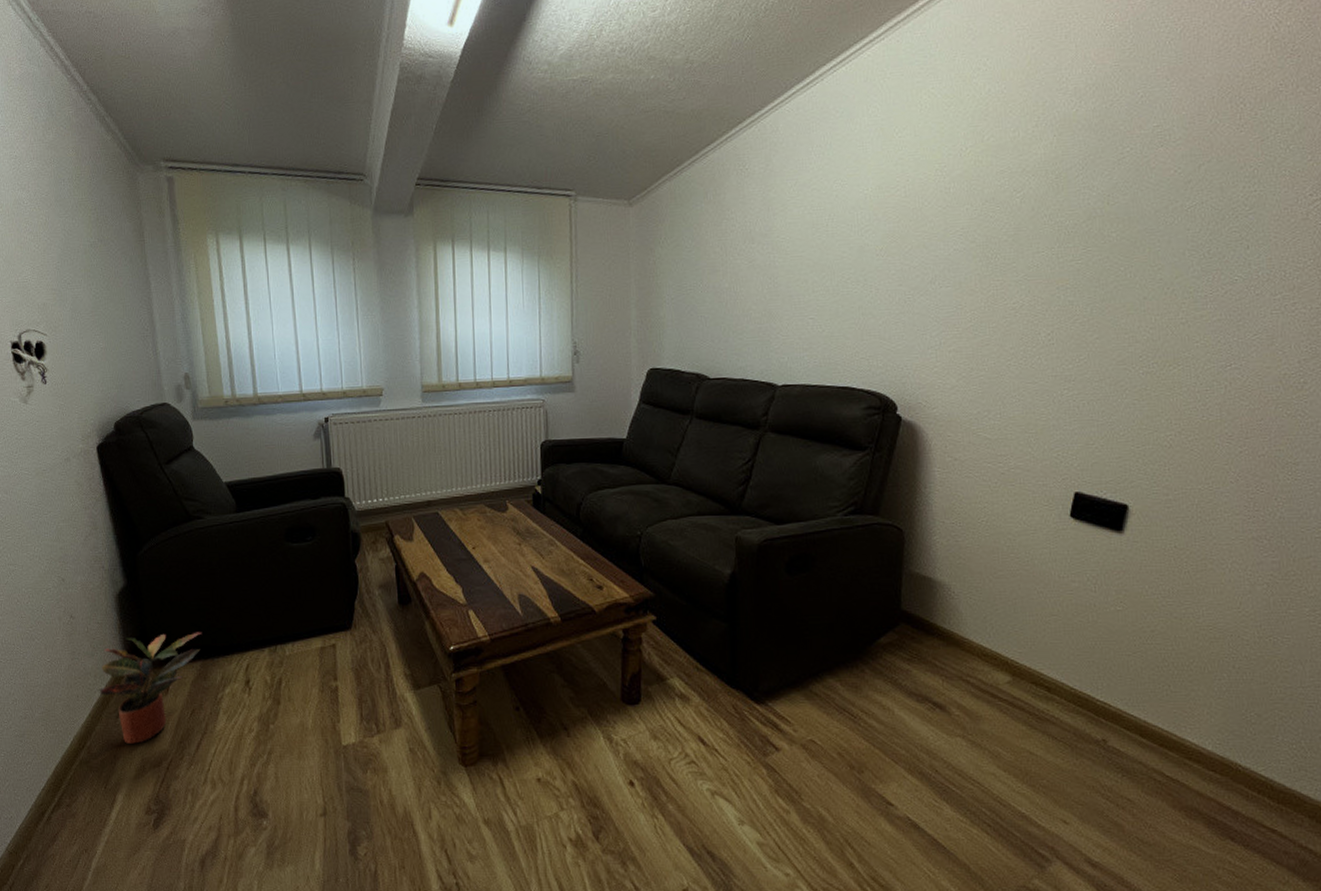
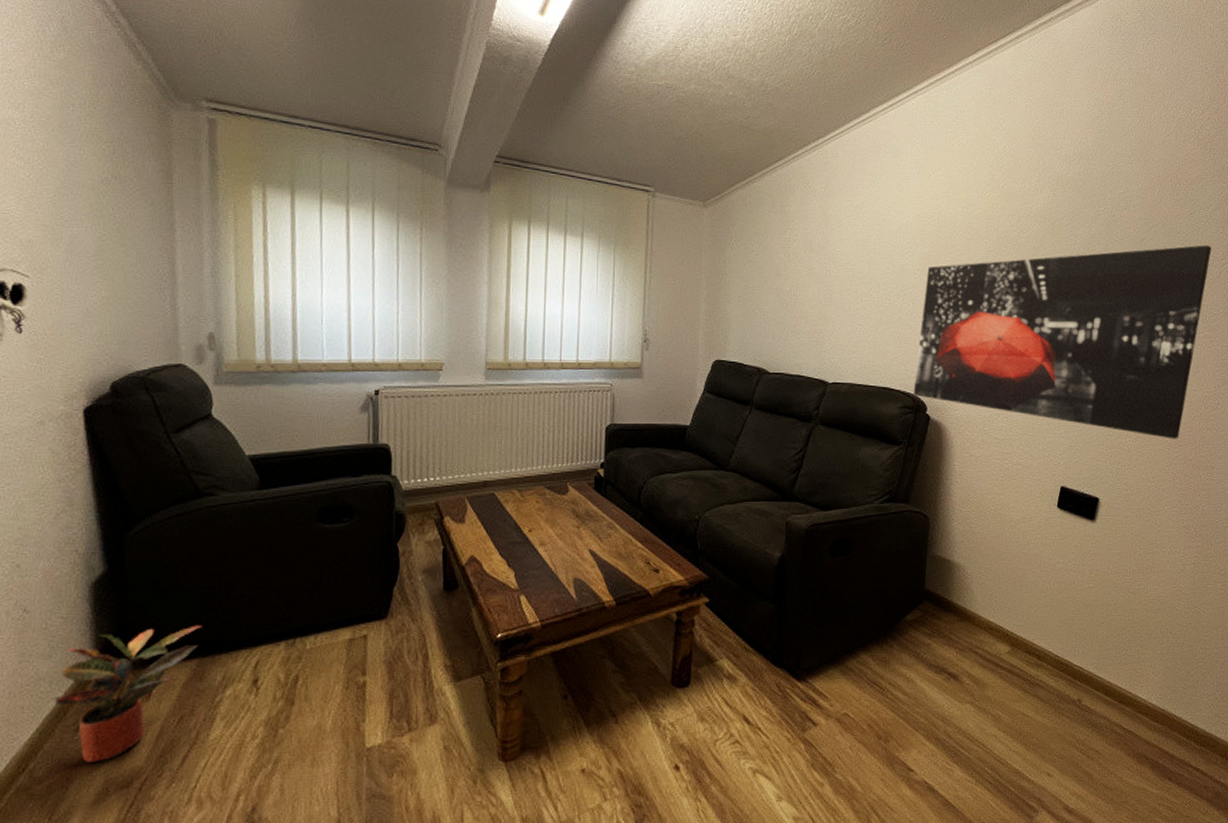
wall art: none [879,178,1294,431] -> present [913,245,1212,439]

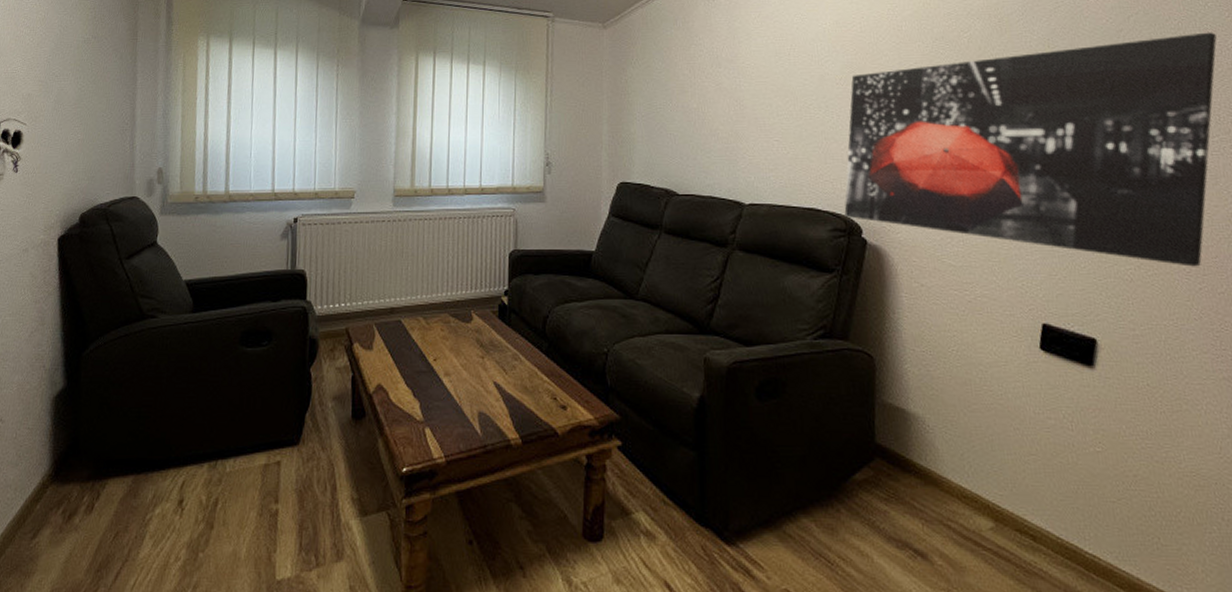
potted plant: present [52,625,203,764] -> none [15,442,139,572]

